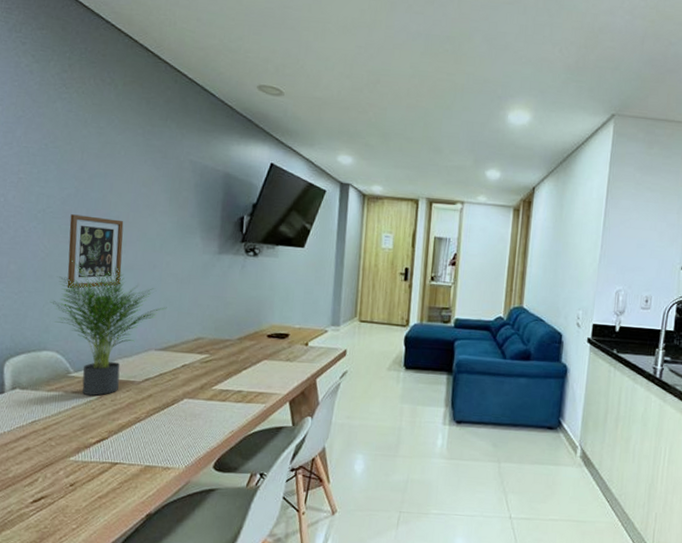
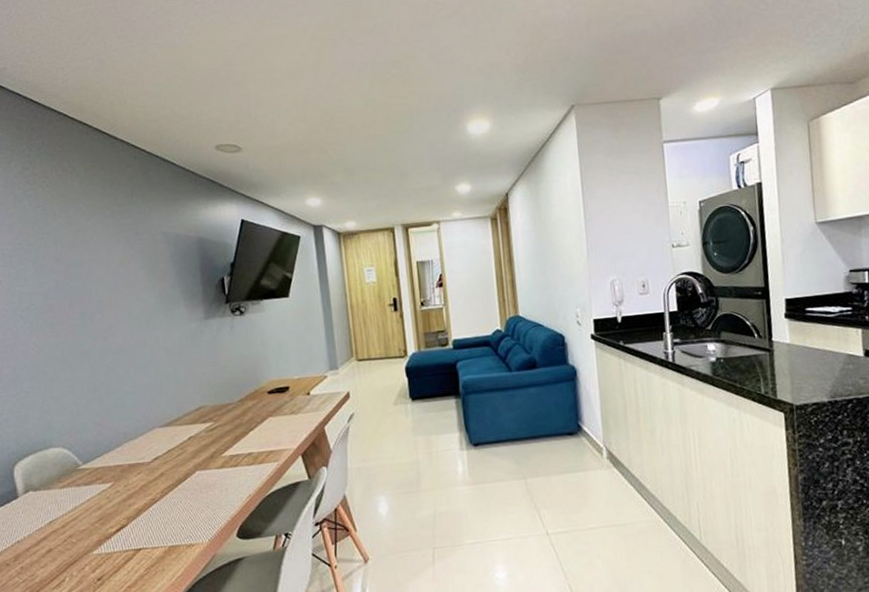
potted plant: present [49,261,167,396] -> none [48,350,164,485]
picture frame: present [67,214,124,289] -> none [54,304,114,382]

